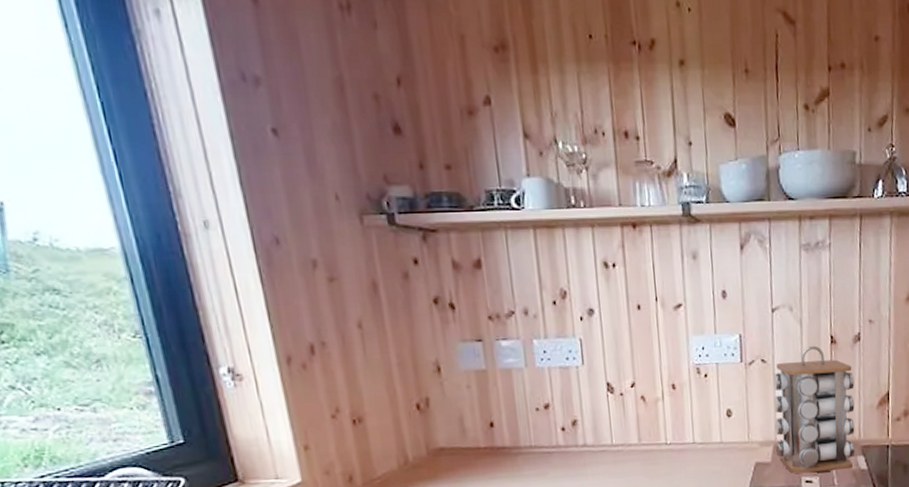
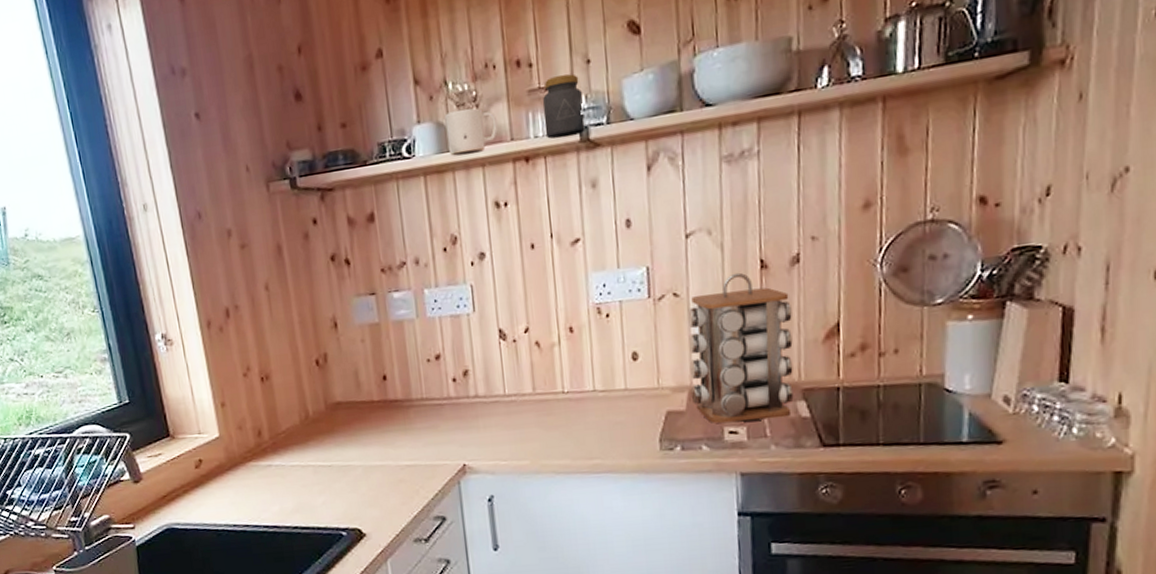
mug: none [554,169,607,215] -> present [444,107,499,157]
jar: none [648,152,687,211] -> present [542,74,585,140]

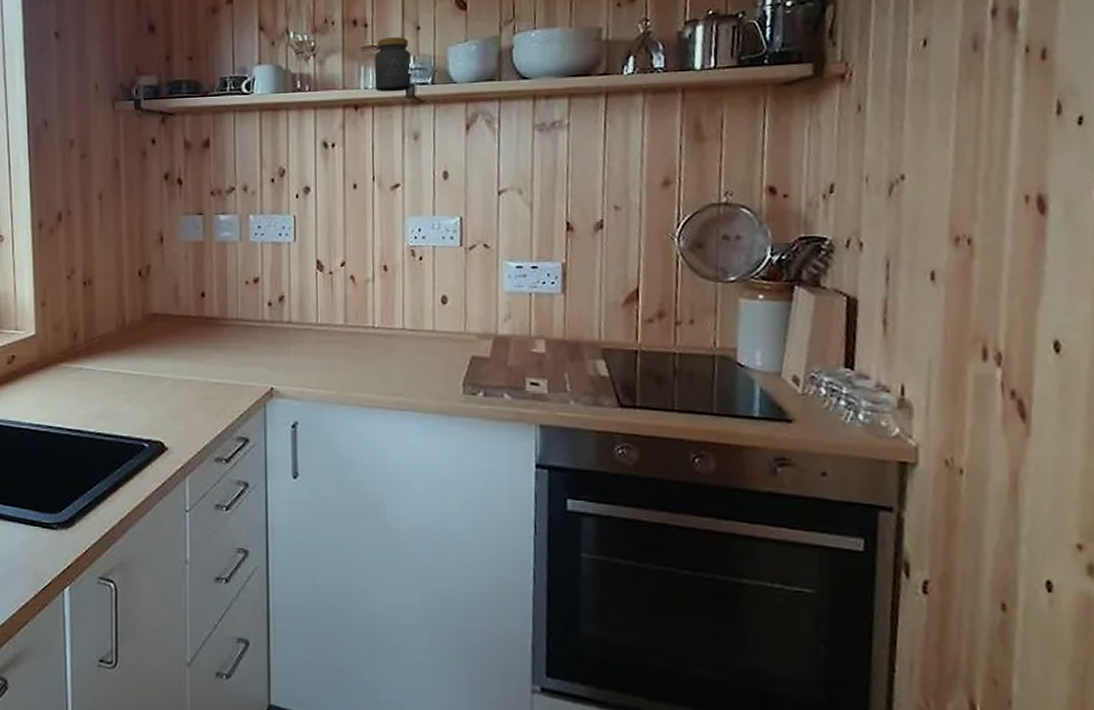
mug: present [444,107,499,157] -> none [284,56,332,98]
spice rack: present [687,272,794,423] -> none [495,231,595,374]

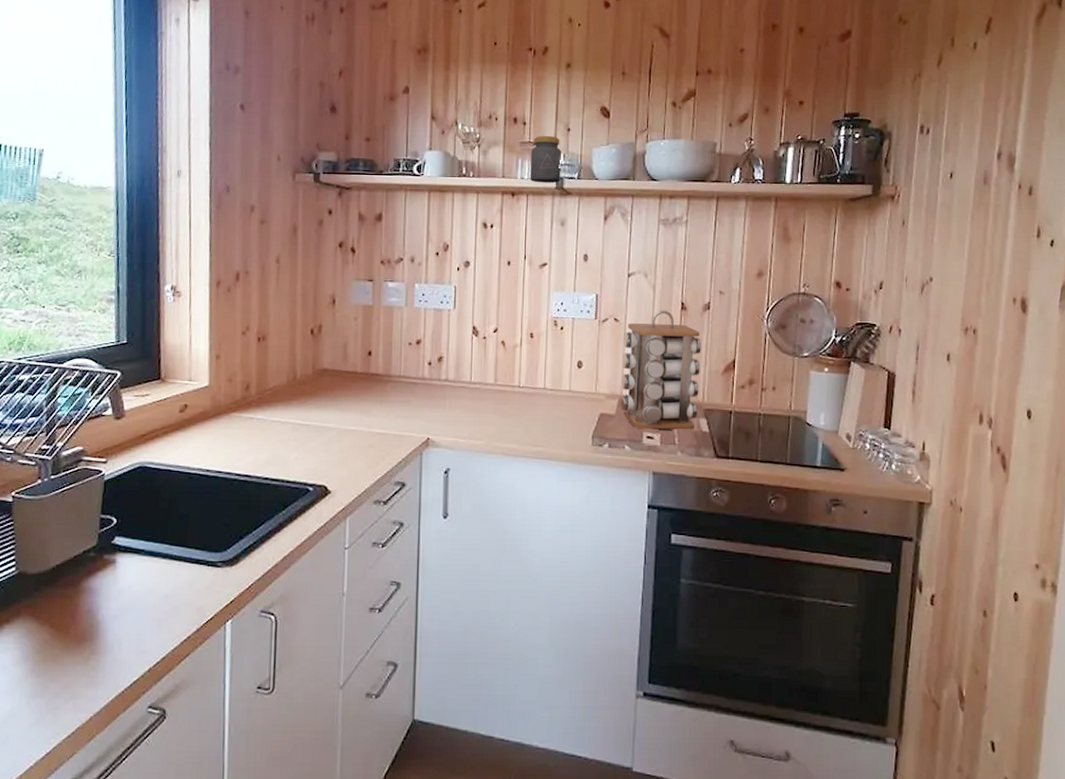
spice rack: none [495,231,595,374] -> present [620,310,701,430]

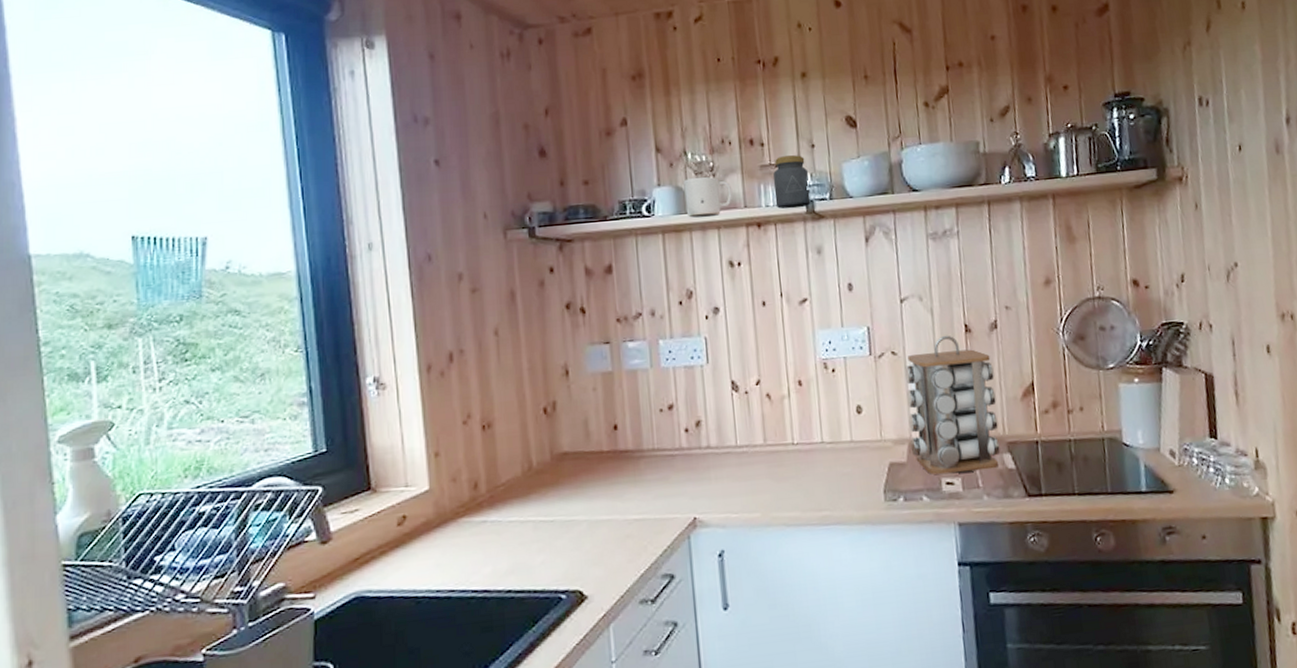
mug: none [451,145,494,183] -> present [683,176,733,218]

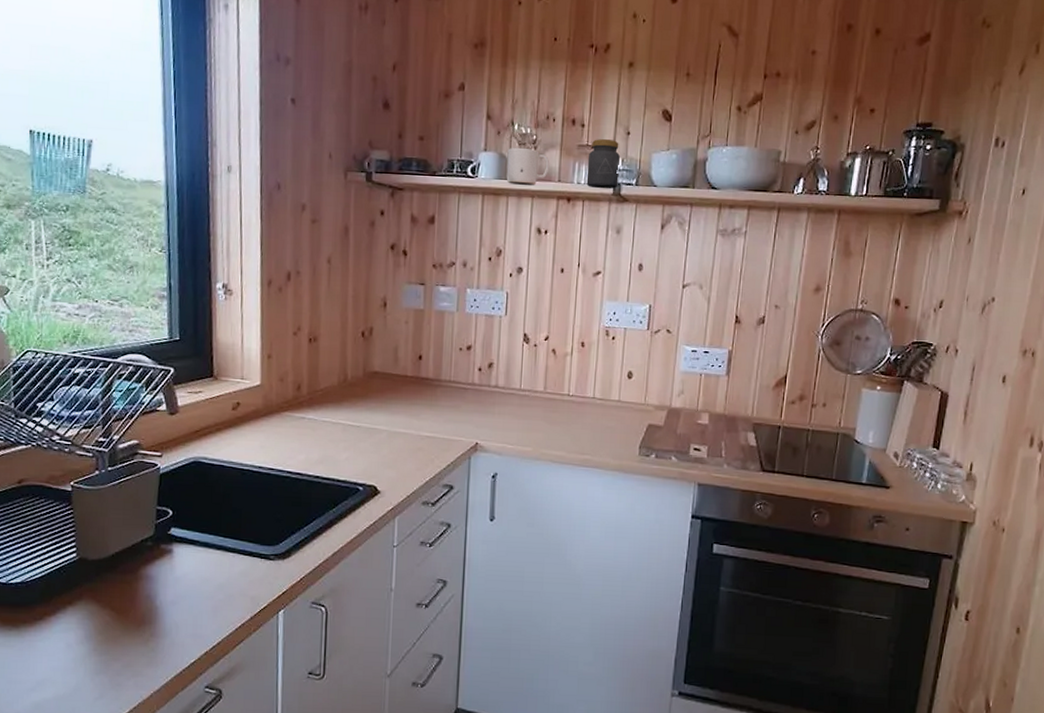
spice rack: present [904,335,1001,475] -> none [668,322,754,444]

